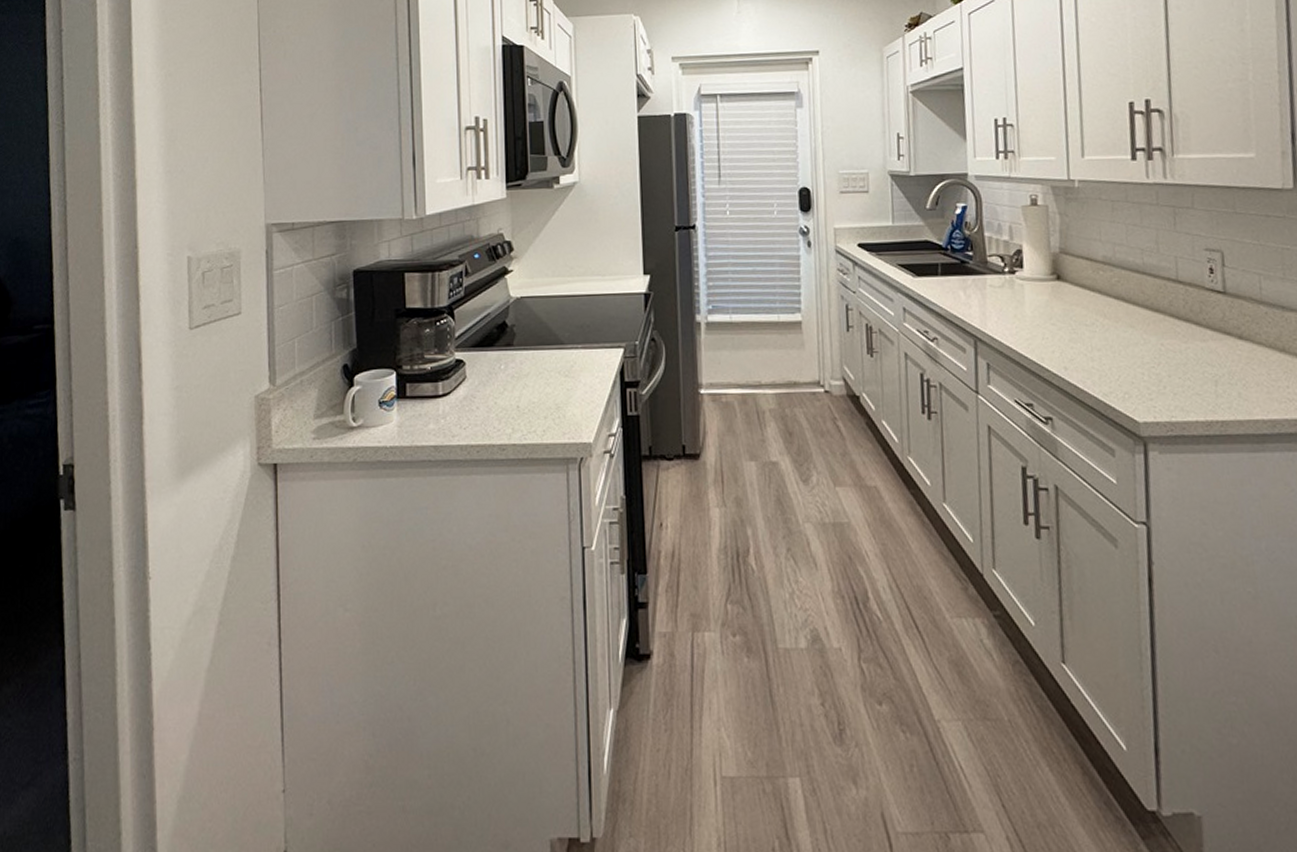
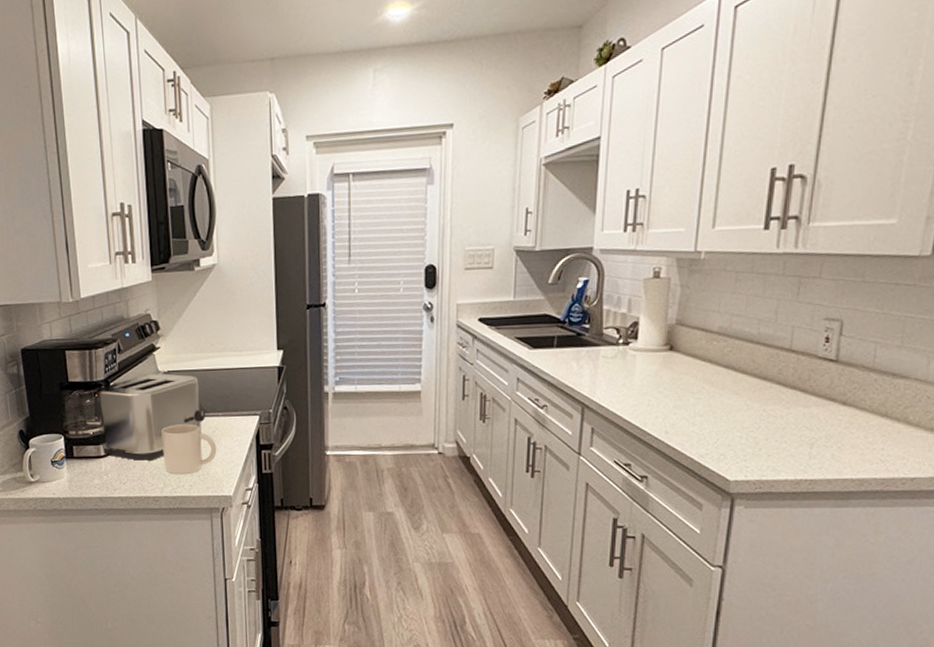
toaster: none [438,299,563,402] -> present [96,373,206,461]
mug: none [510,357,575,418] -> present [160,424,217,475]

